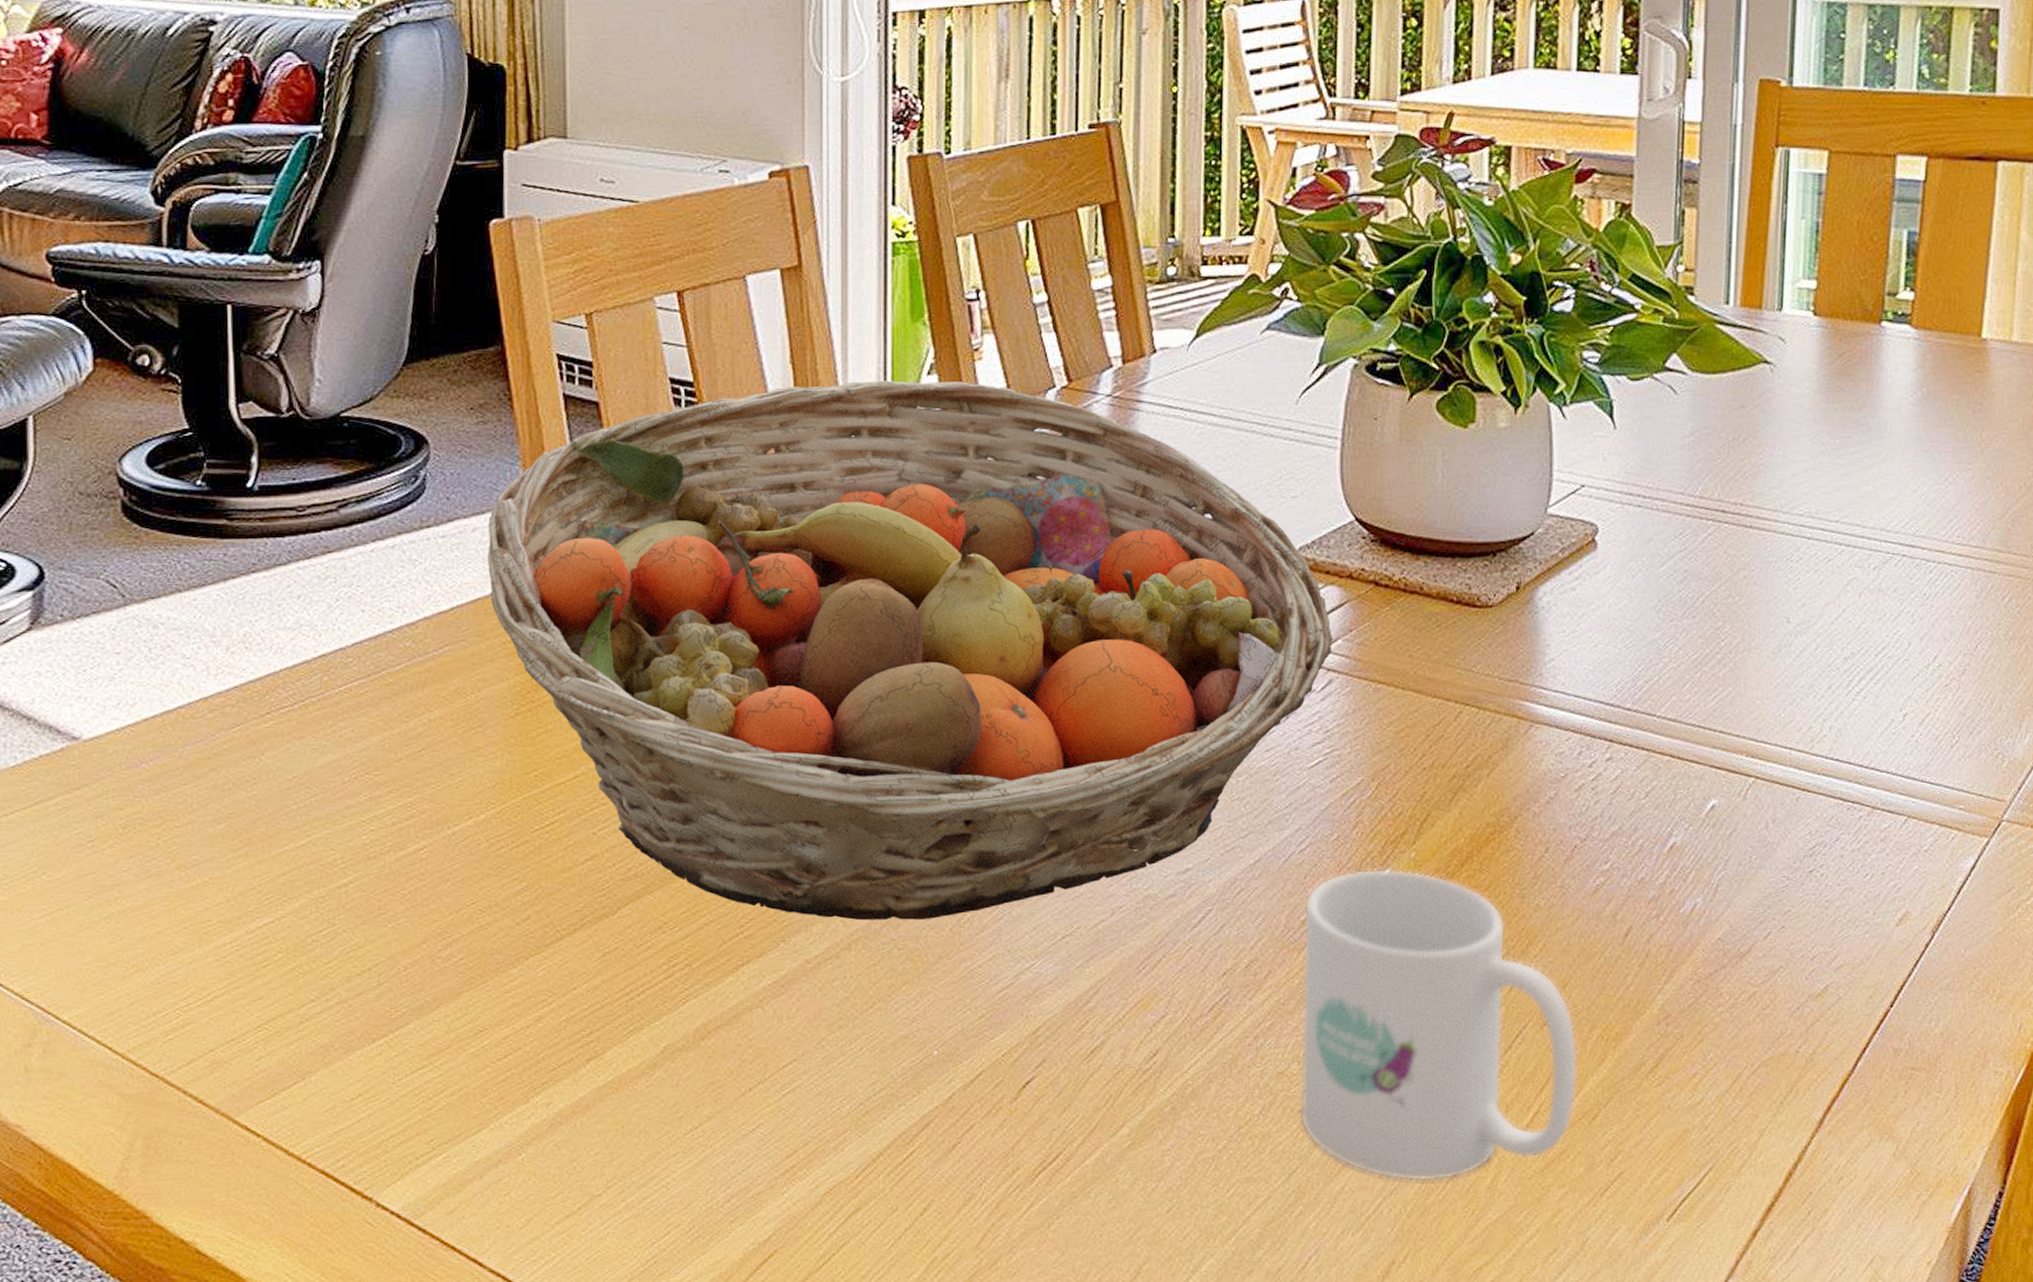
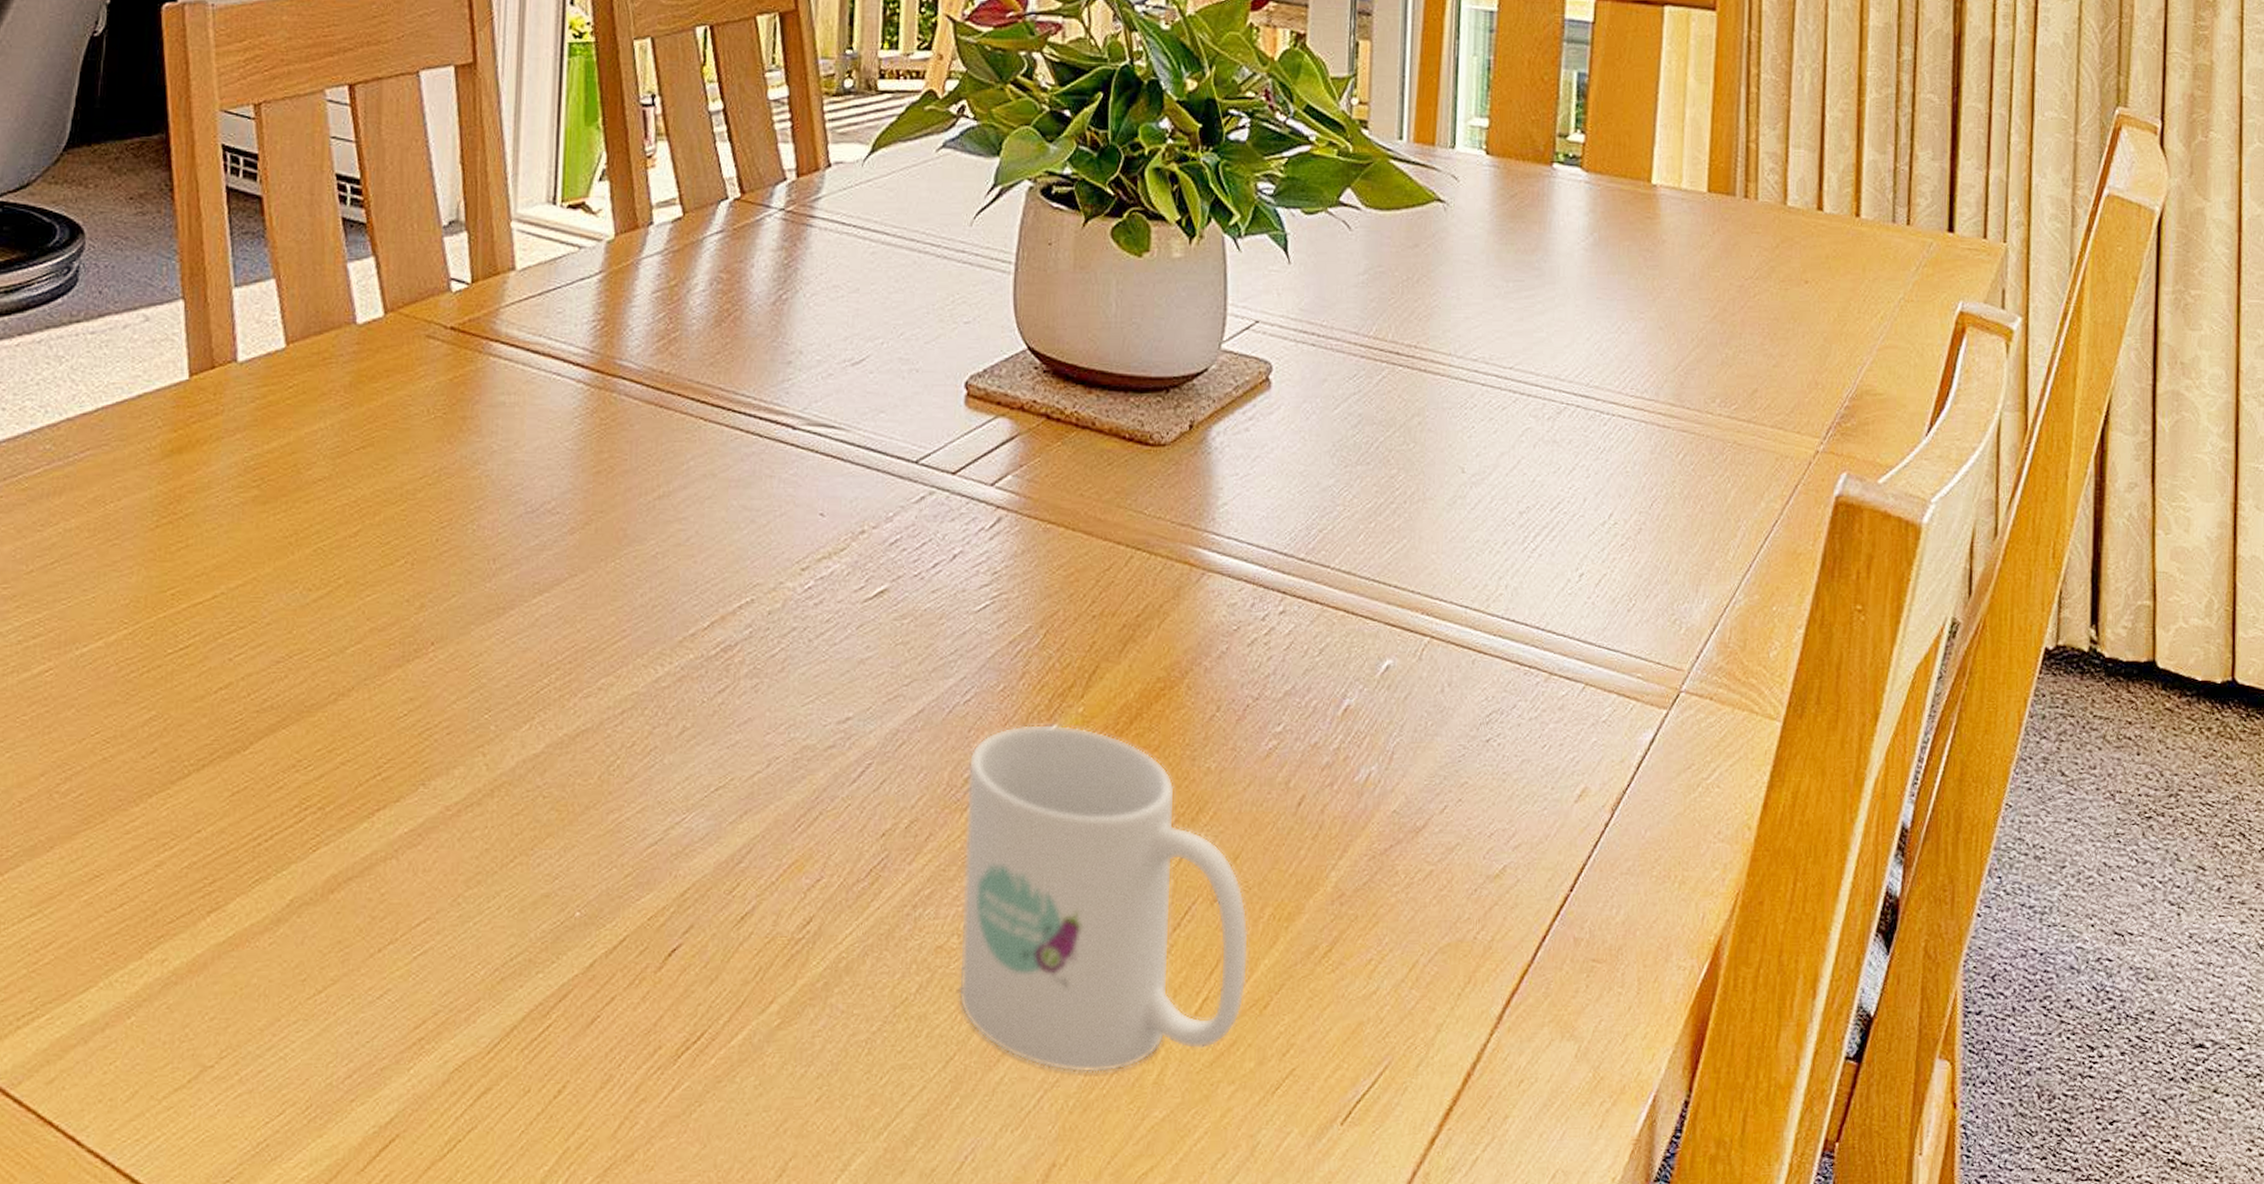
fruit basket: present [487,380,1333,921] -> none [137,185,1003,765]

